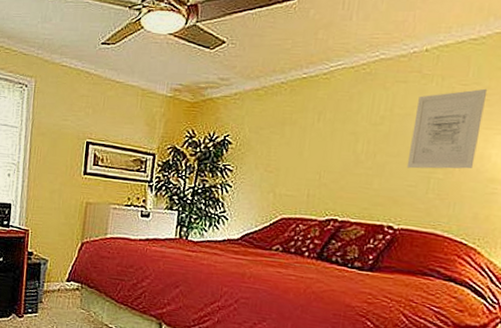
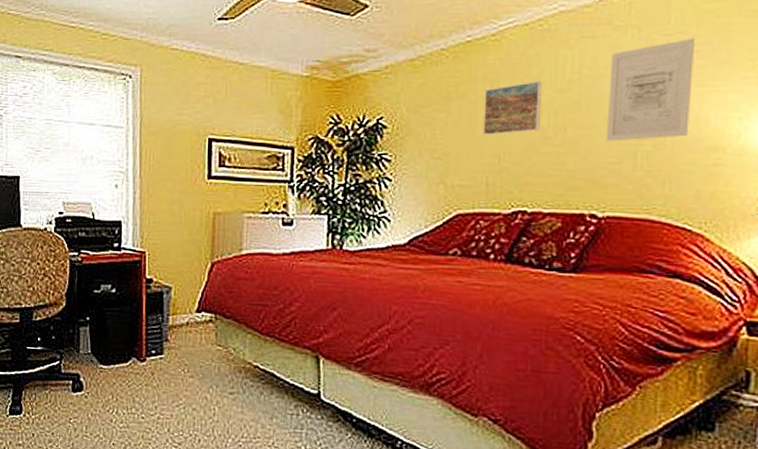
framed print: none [309,114,361,156] -> present [483,81,543,135]

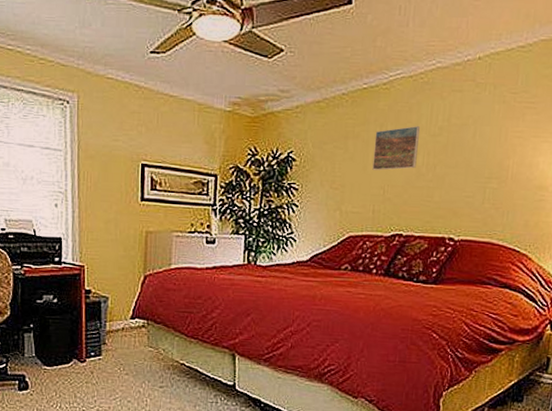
wall art: present [605,37,696,142] -> none [464,96,535,179]

